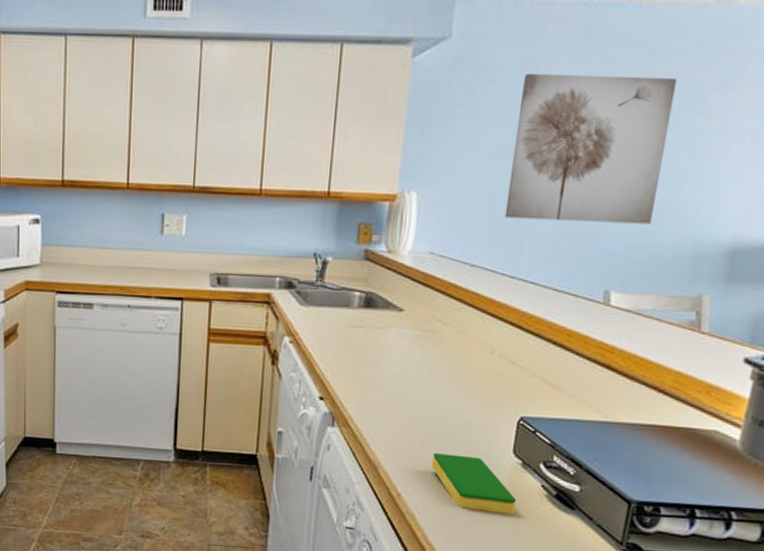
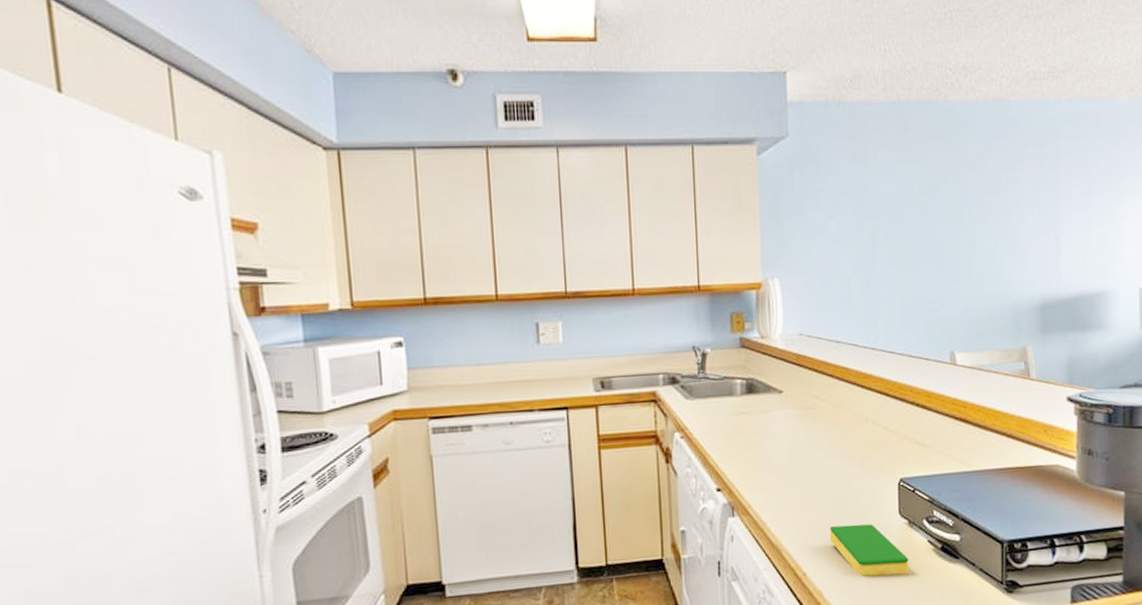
wall art: present [504,73,678,224] -> none [855,162,977,295]

